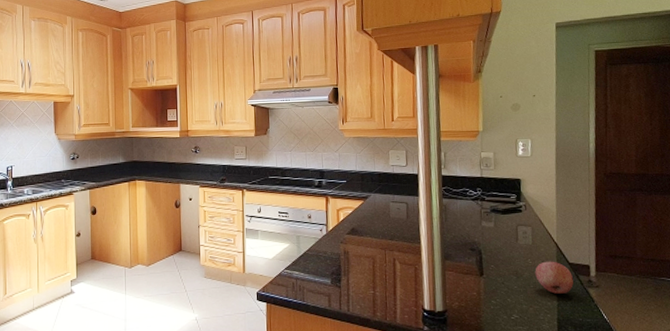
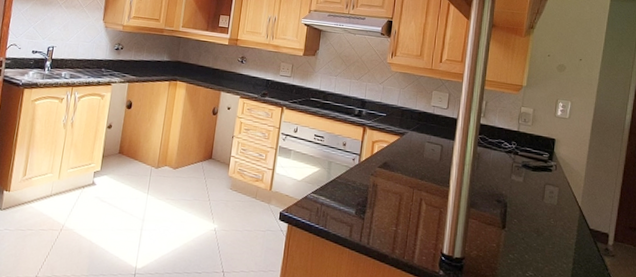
fruit: present [535,261,574,294] -> none [555,223,591,258]

